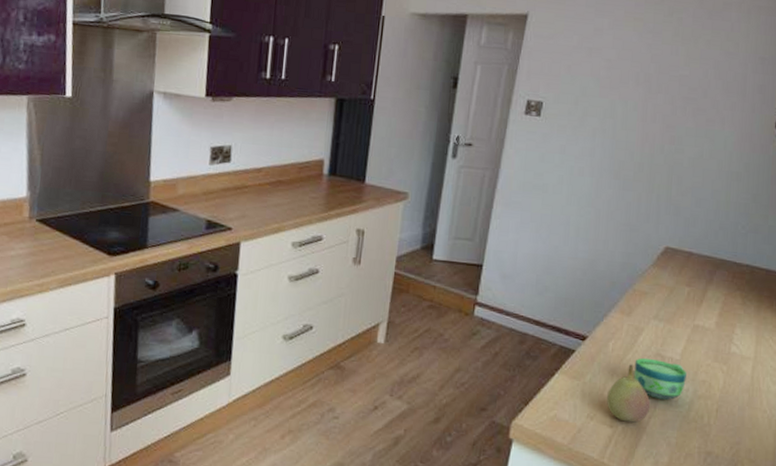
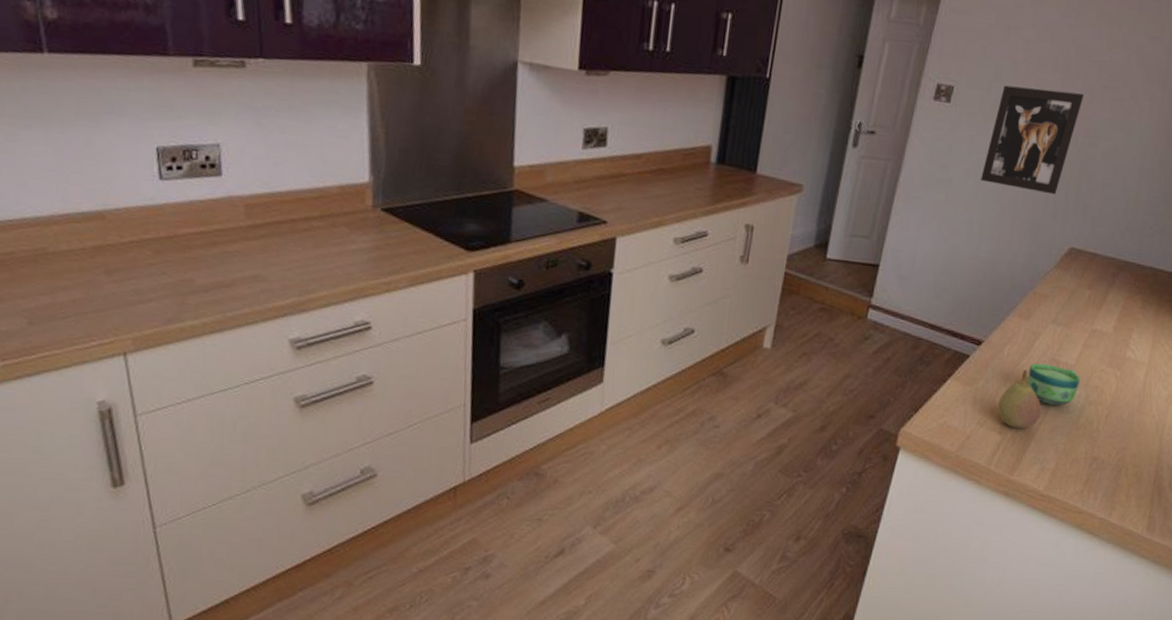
wall art: none [574,99,667,198] -> present [981,85,1085,195]

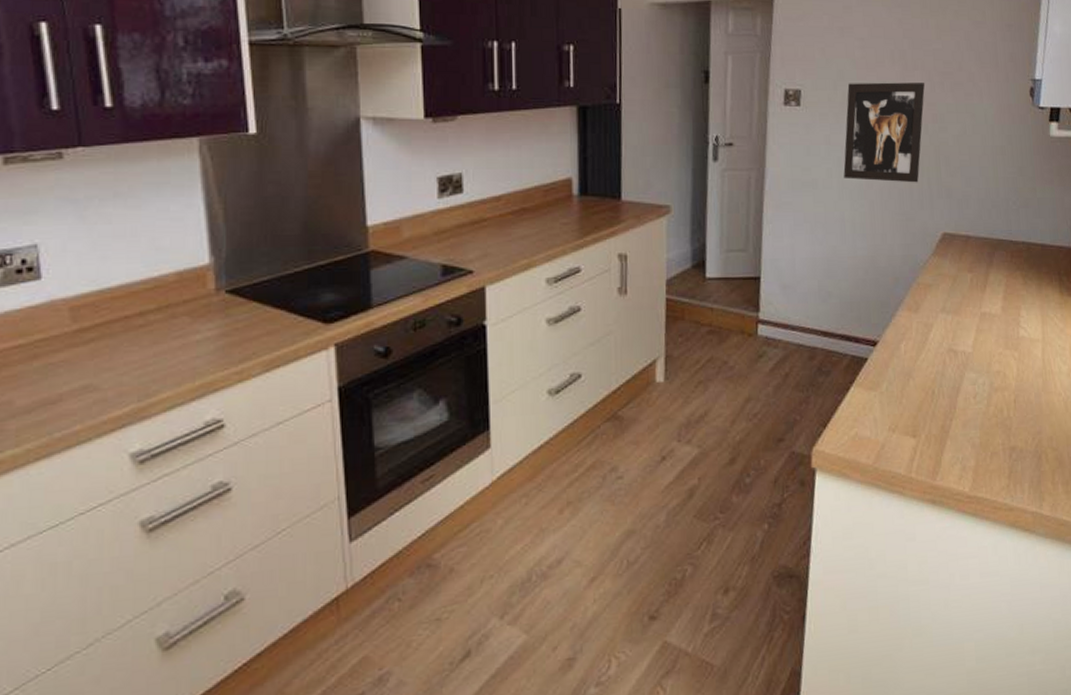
fruit: present [998,369,1041,429] -> none [906,364,949,429]
cup: present [1027,363,1080,407] -> none [928,355,981,399]

